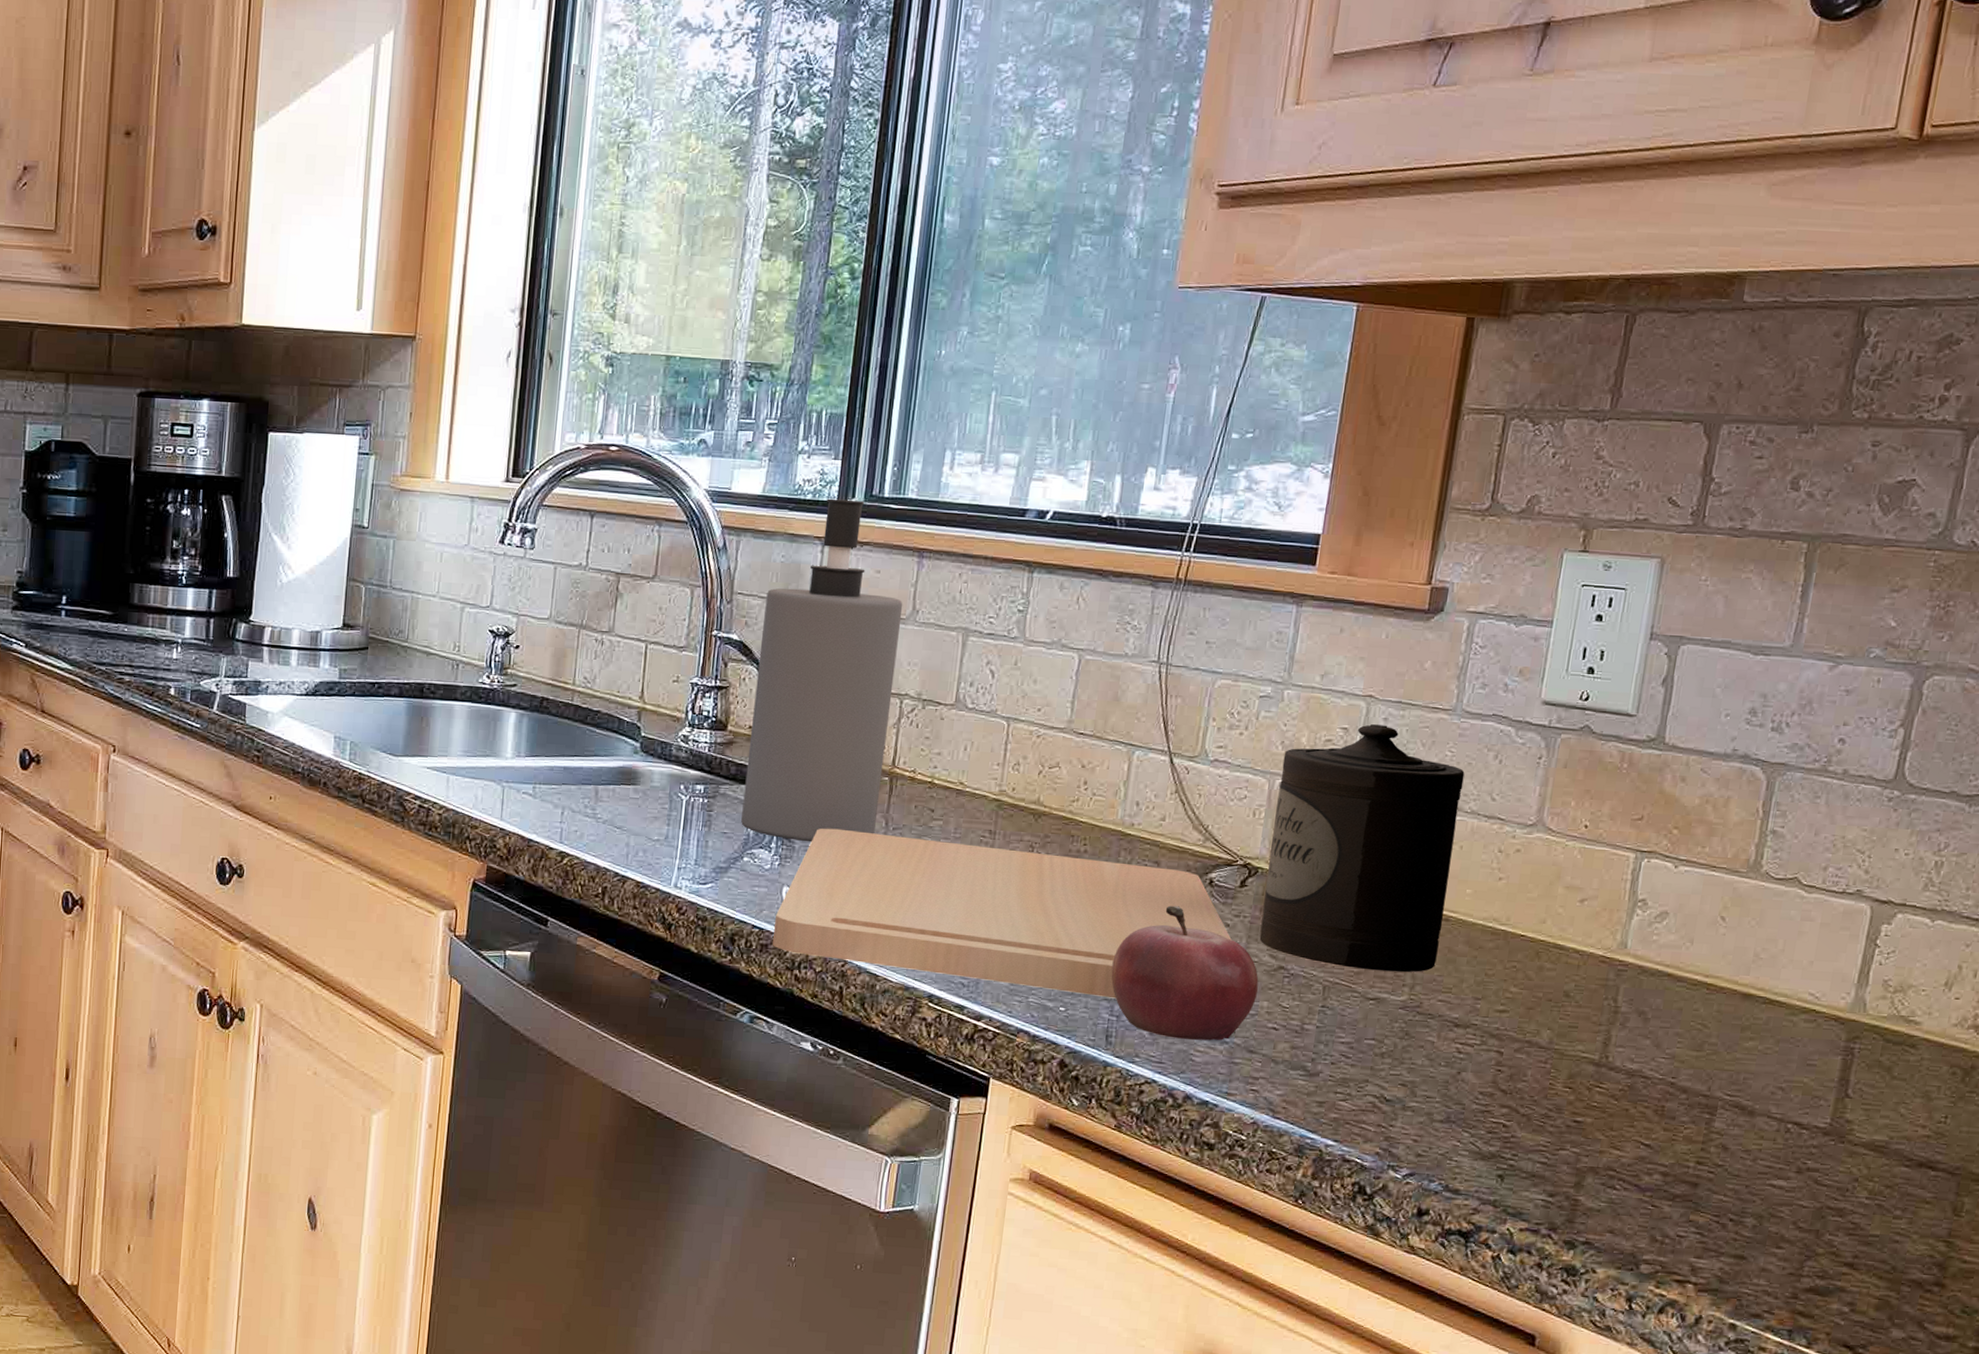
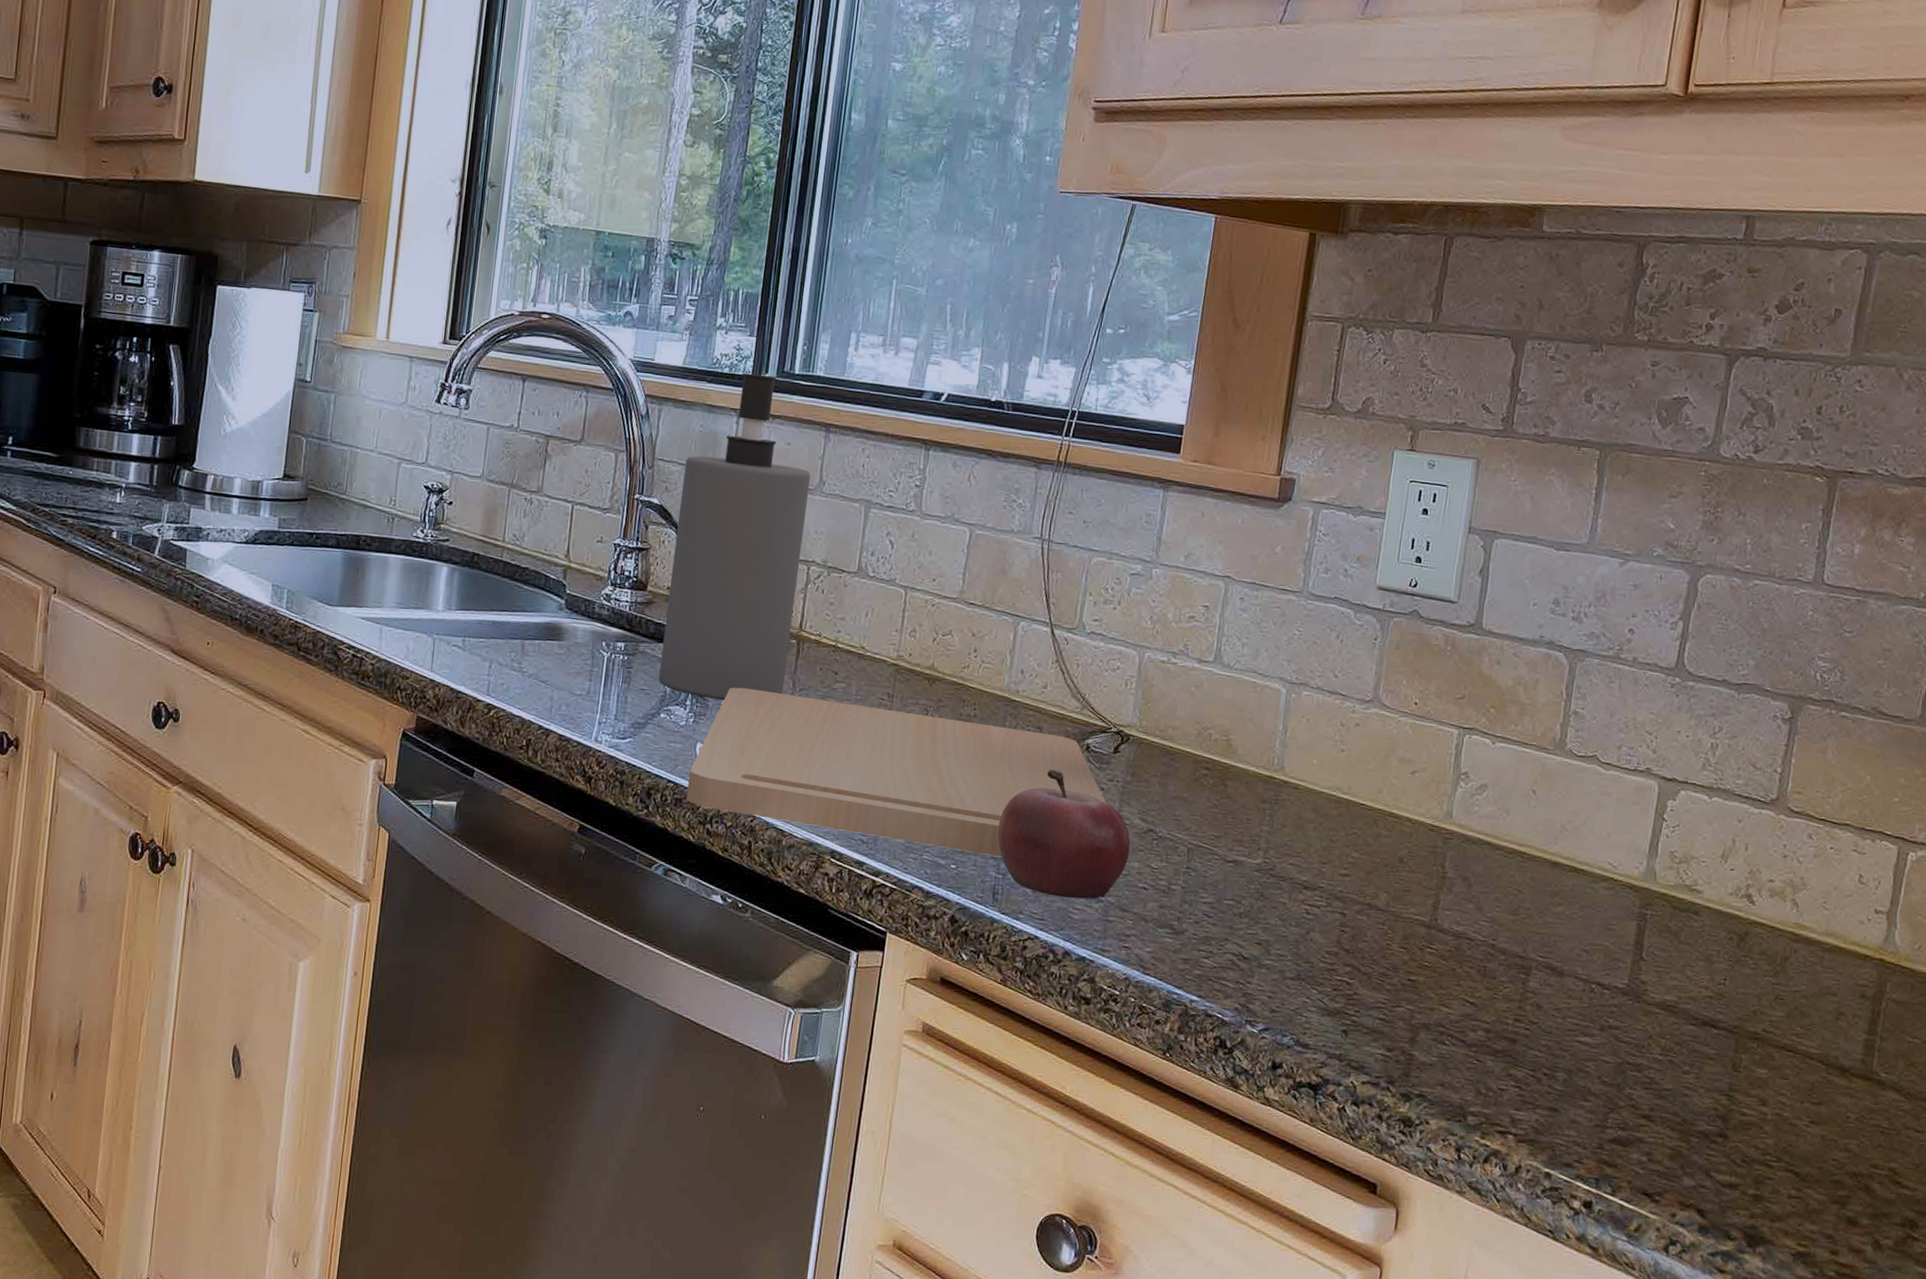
canister: present [1259,724,1465,973] -> none [1131,603,1311,837]

